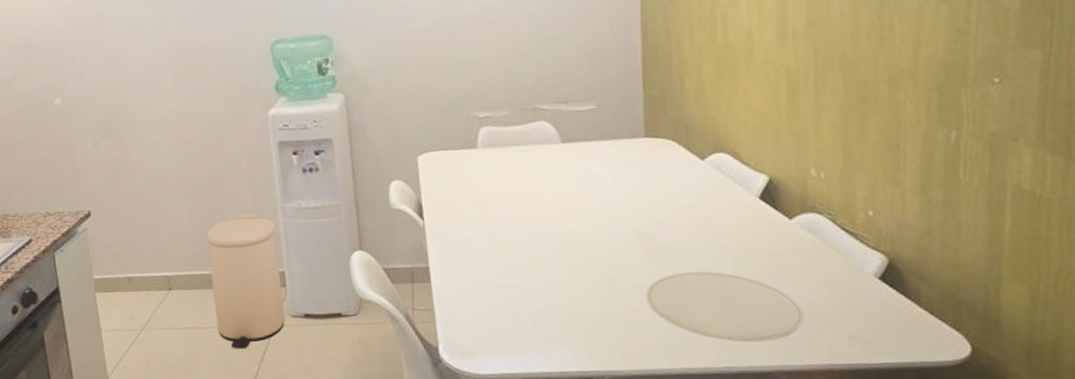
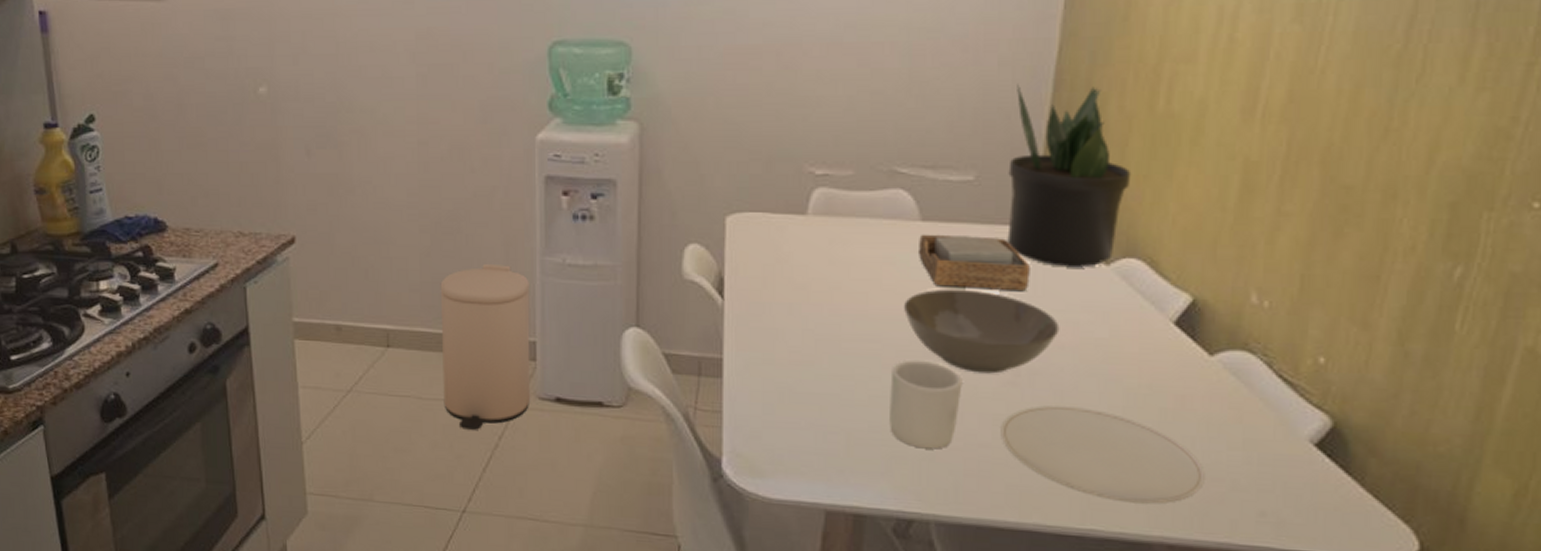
mug: none [557,249,613,319] -> present [890,359,963,449]
bowl: none [558,190,677,255] -> present [903,288,1060,374]
napkin holder: none [562,149,649,191] -> present [917,234,1030,292]
planter: none [615,30,709,165] -> present [1007,84,1132,266]

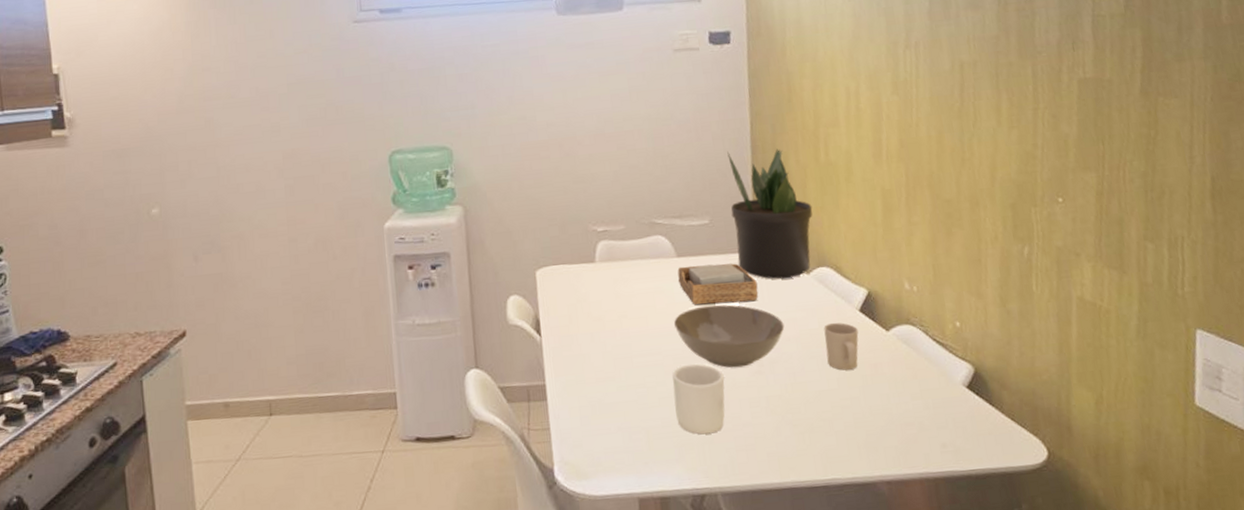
pedal bin: present [440,263,531,430] -> none [313,331,395,478]
plate: present [1000,405,1205,504] -> none [756,383,902,453]
mug: none [1113,333,1167,398] -> present [824,322,859,371]

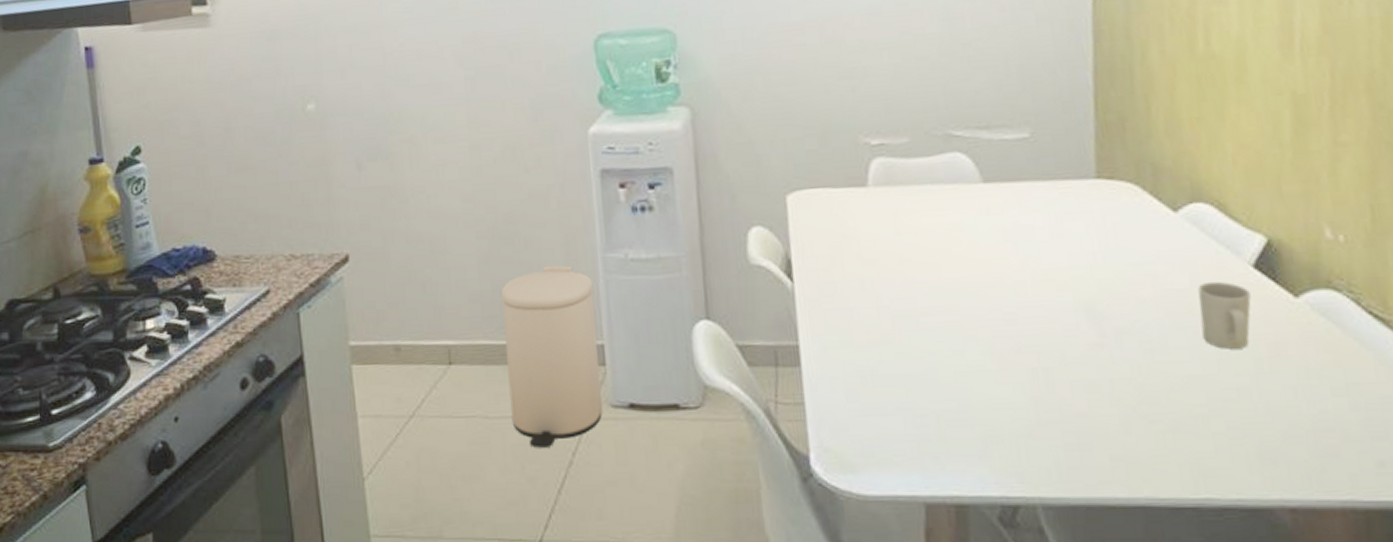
pedal bin: none [313,331,395,478] -> present [500,265,602,448]
mug: present [672,363,725,435] -> none [974,328,1050,425]
bowl: present [673,304,785,368] -> none [976,249,1139,338]
napkin holder: present [677,263,759,305] -> none [983,193,1101,249]
planter: present [727,149,813,279] -> none [1057,34,1184,217]

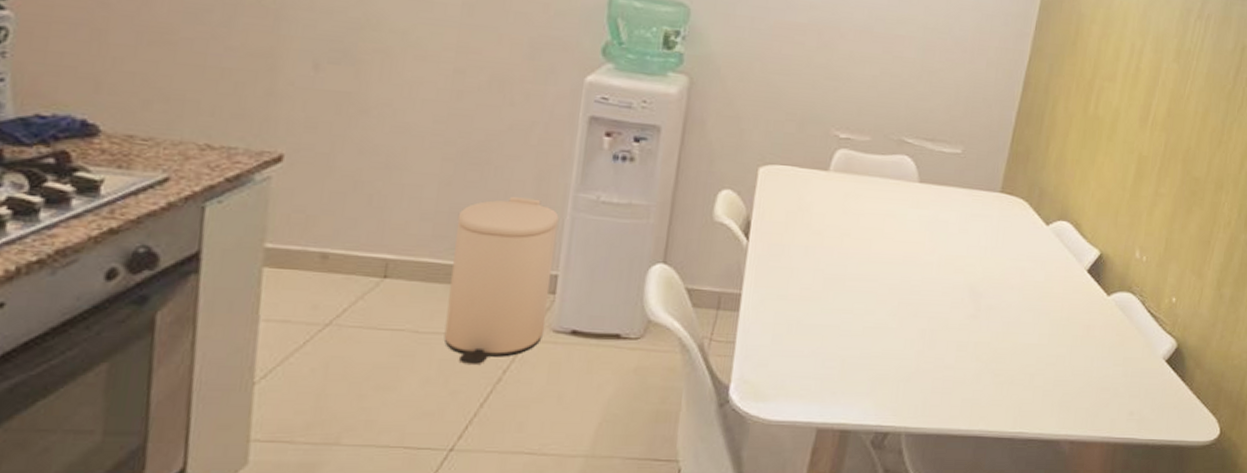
mug: present [1198,281,1252,349] -> none [1044,278,1081,328]

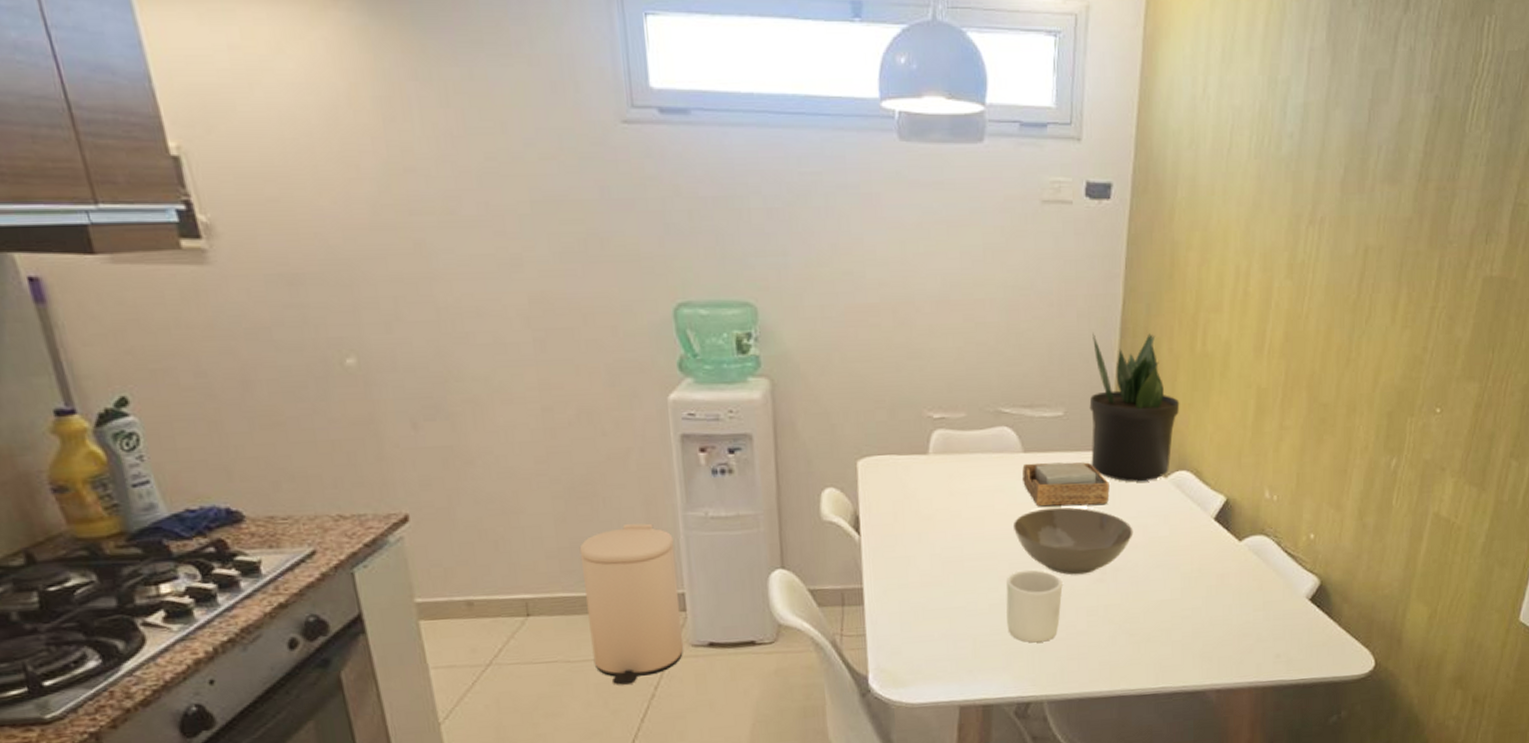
mug: none [877,296,938,372] -> present [1006,569,1063,643]
bowl: none [898,238,1012,309] -> present [1012,507,1134,575]
napkin holder: none [913,193,995,244] -> present [1021,462,1110,507]
planter: none [980,82,1069,226] -> present [1089,333,1180,481]

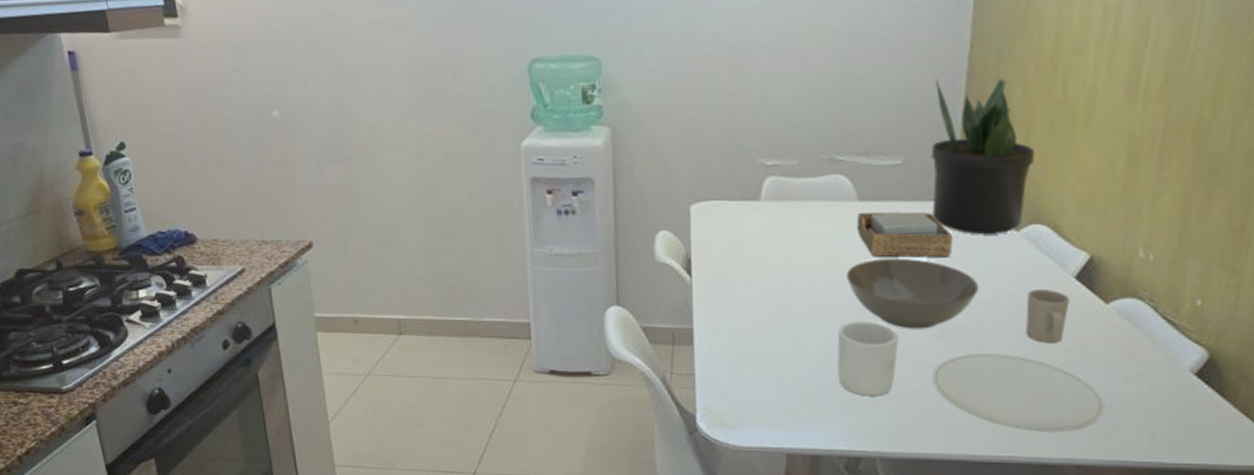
pedal bin: present [579,523,683,685] -> none [443,256,528,402]
plate: none [1093,592,1239,663] -> present [932,353,1105,432]
mug: none [1173,530,1210,580] -> present [1026,288,1070,343]

